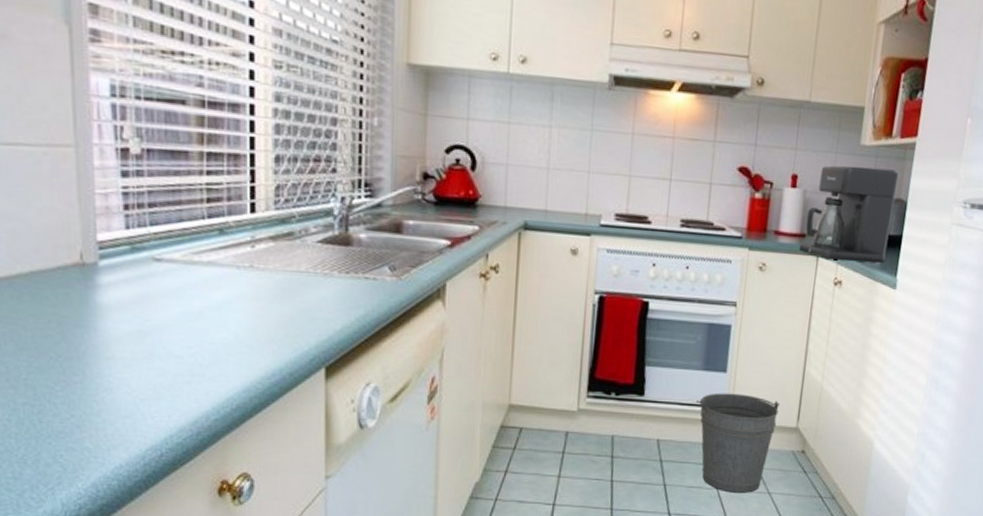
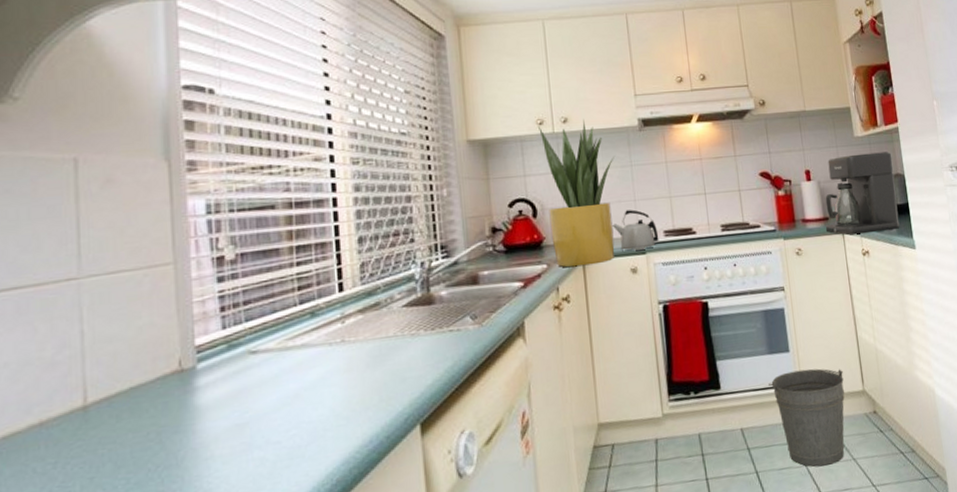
planter: none [488,61,574,237] -> present [538,119,615,268]
kettle: none [557,182,609,231] -> present [611,209,659,252]

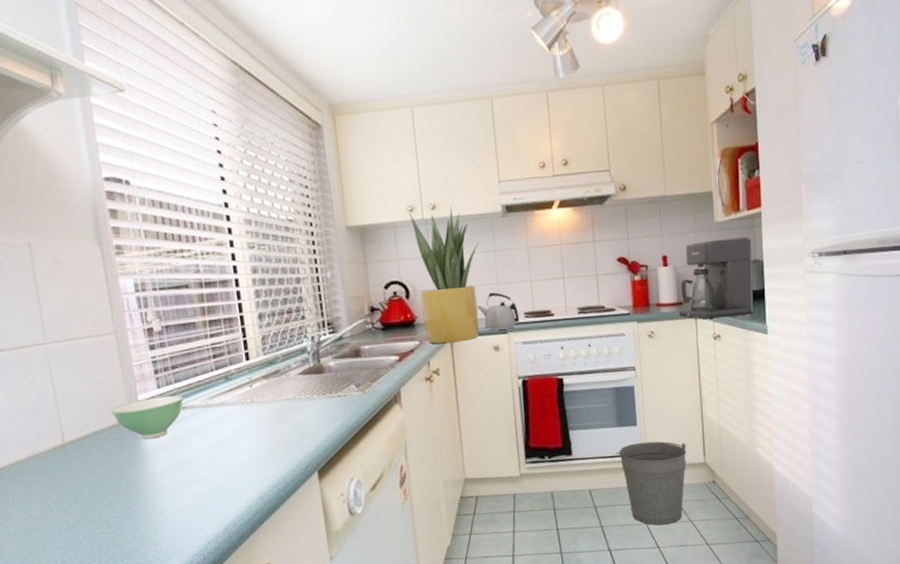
bowl: none [155,337,256,395] -> present [110,395,184,440]

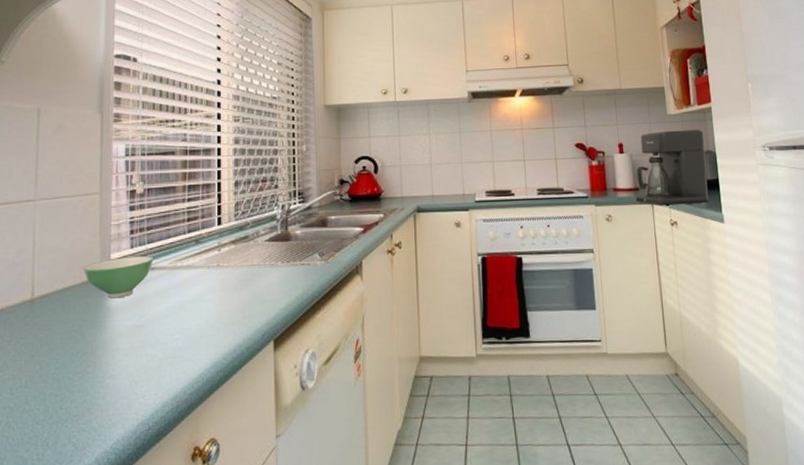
planter: present [409,205,479,345] -> none [383,90,446,218]
kettle: present [476,292,520,331] -> none [440,171,481,208]
bucket: present [616,441,687,526] -> none [575,327,648,420]

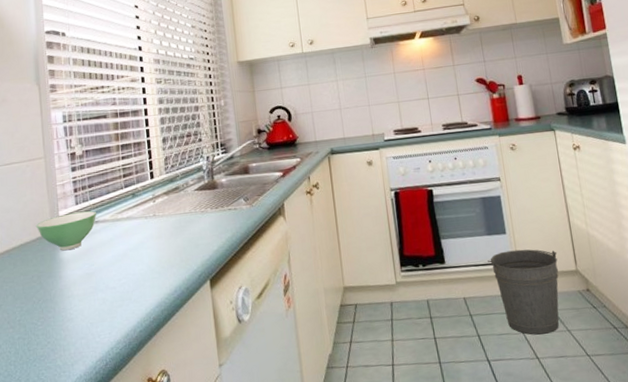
bucket: none [575,327,648,420] -> present [488,249,559,335]
coffee maker: present [635,129,709,206] -> none [536,56,610,133]

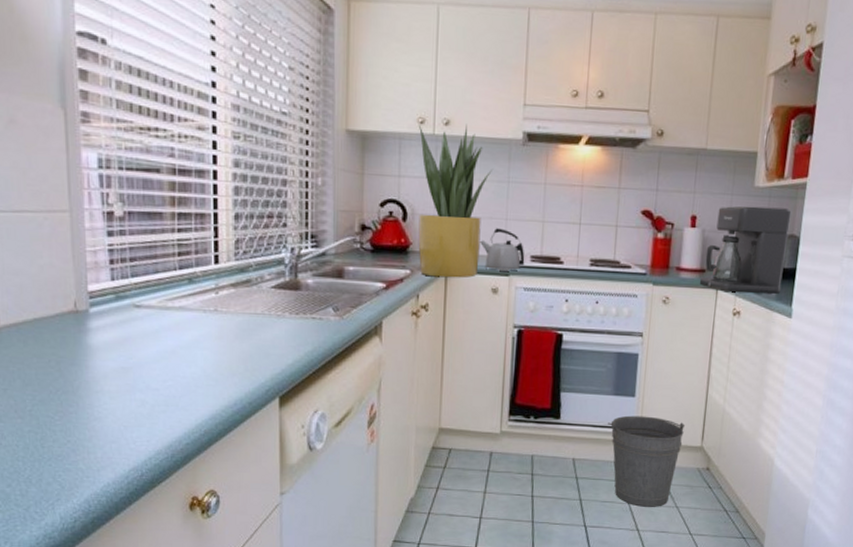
bowl: present [35,211,97,251] -> none [54,290,140,336]
planter: none [291,40,354,161] -> present [418,124,492,278]
kettle: none [350,113,390,148] -> present [479,228,525,272]
coffee maker: none [536,56,610,133] -> present [699,206,792,295]

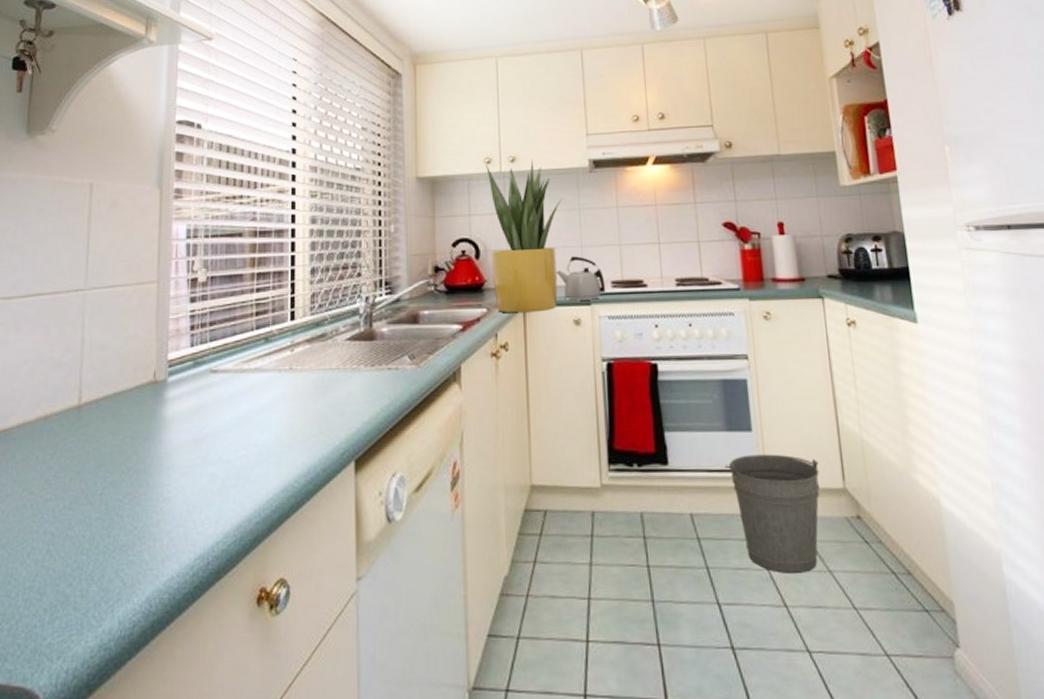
coffee maker: present [699,206,792,295] -> none [800,204,897,301]

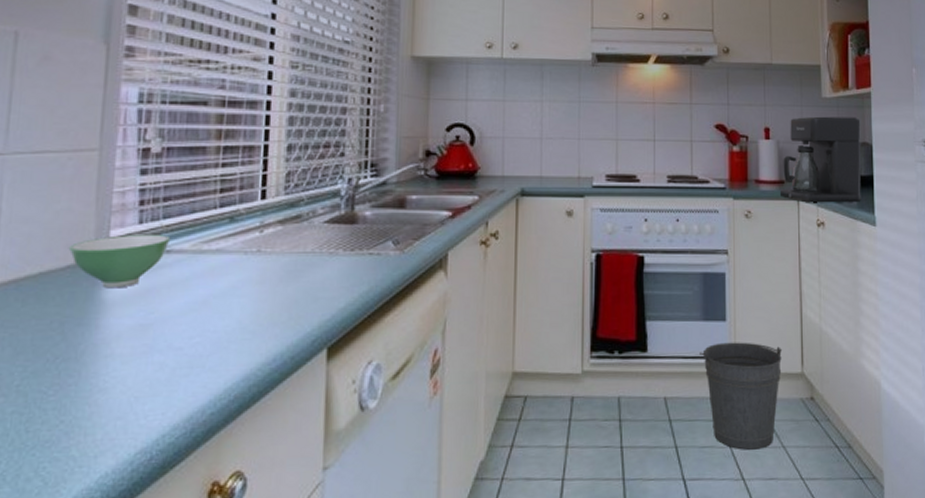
bowl: none [135,356,217,406] -> present [68,235,171,289]
planter: present [486,158,562,314] -> none [486,47,562,202]
kettle: present [555,256,606,302] -> none [551,148,600,193]
coffee maker: none [800,204,897,301] -> present [779,116,861,203]

